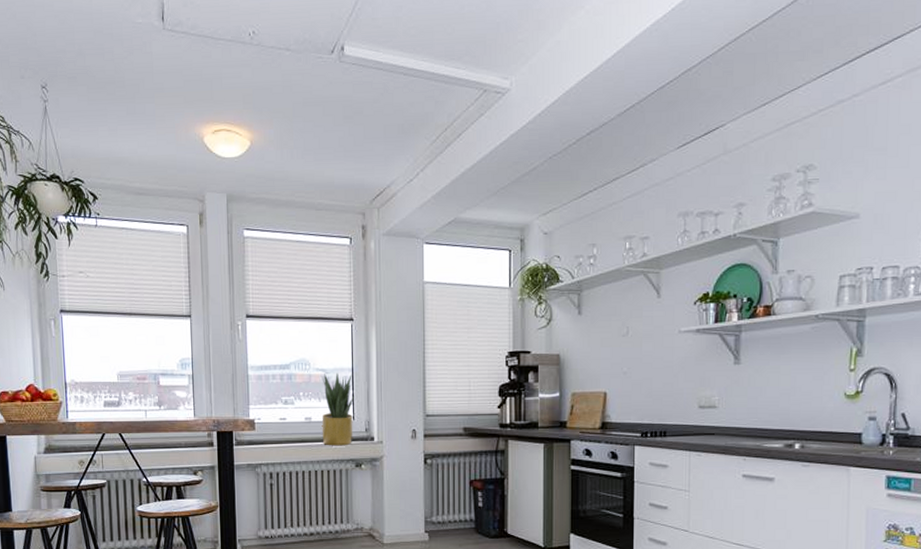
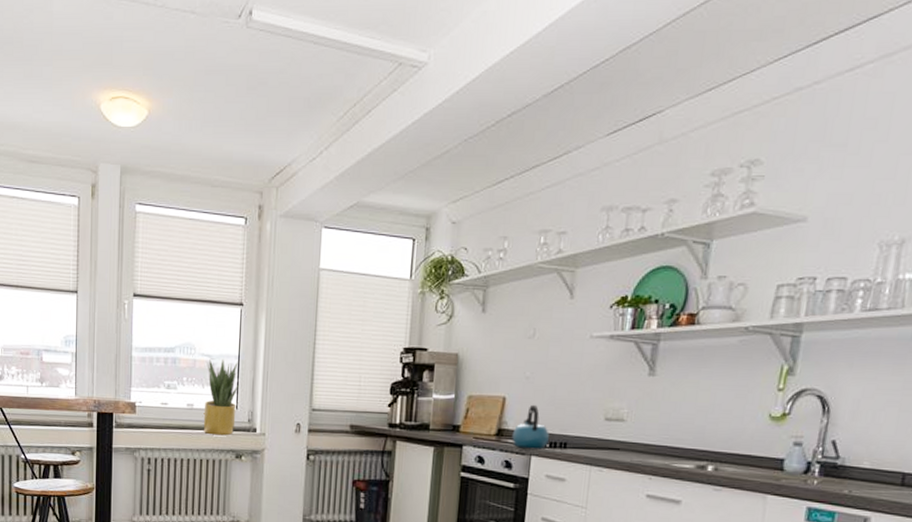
kettle: none [615,397,649,440] -> present [512,404,549,451]

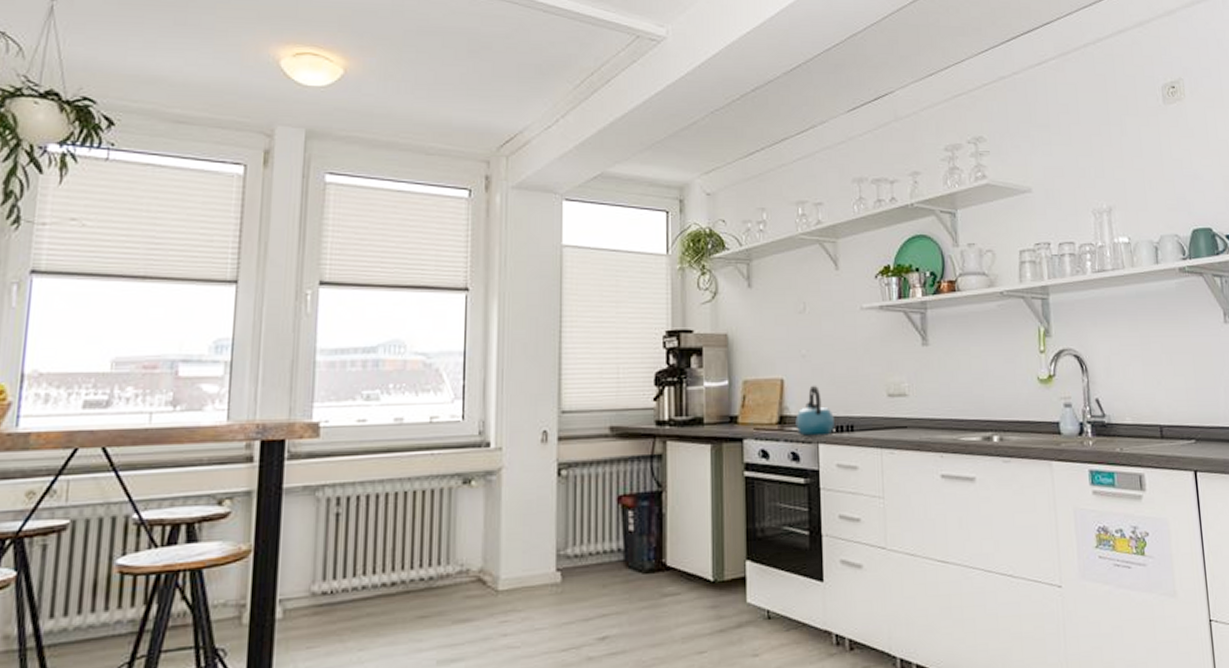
planter: present [203,359,240,436] -> none [417,357,466,457]

